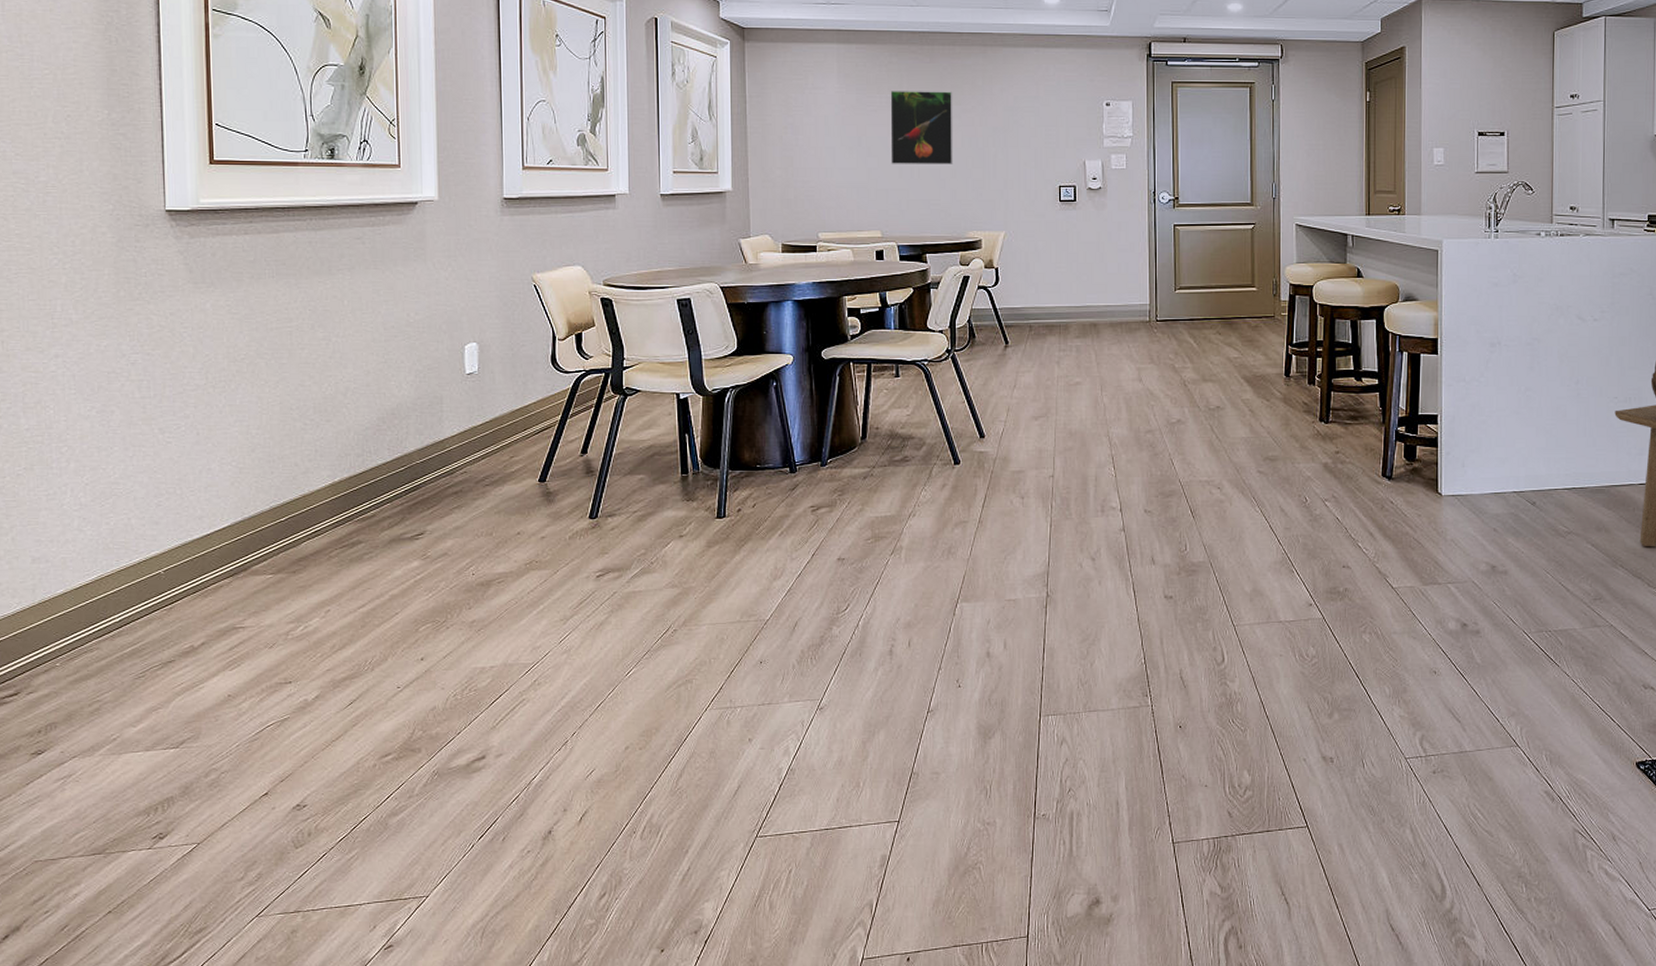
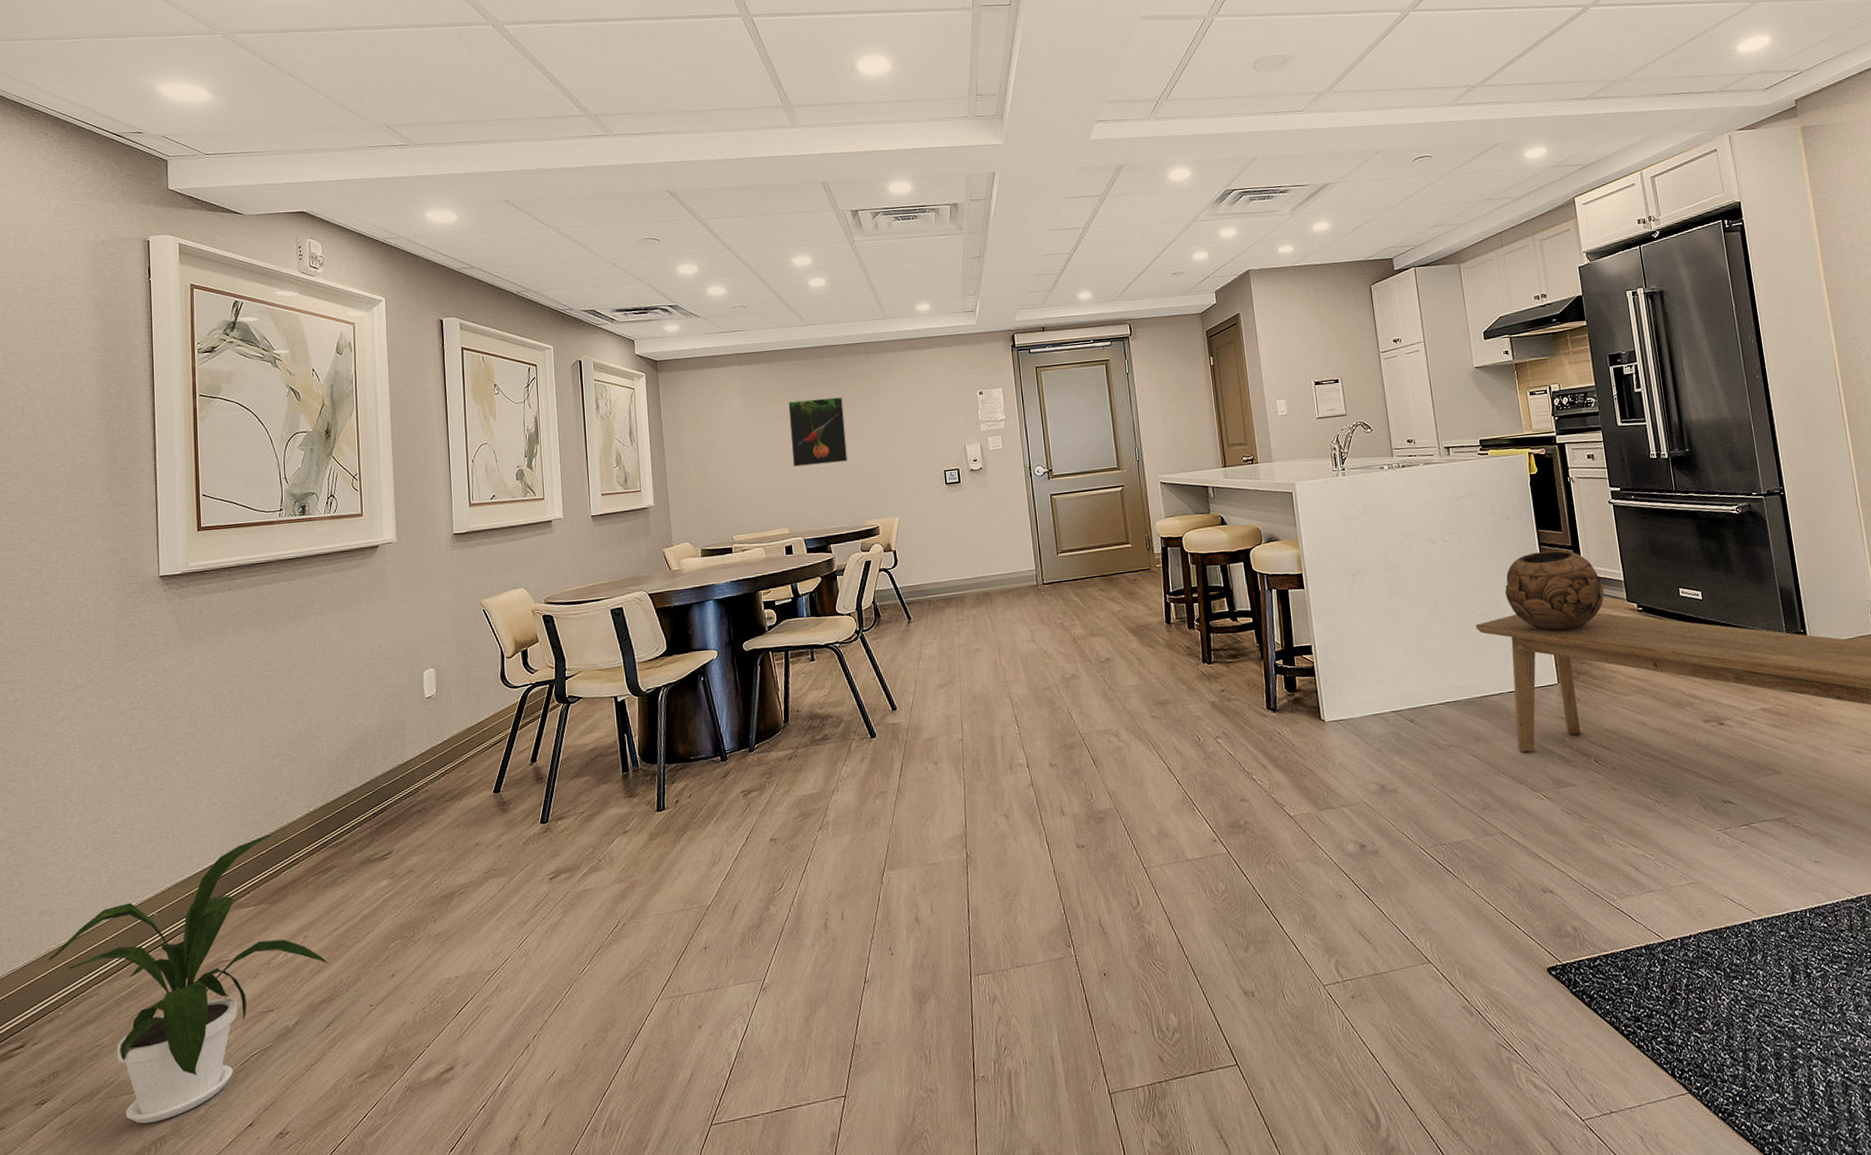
house plant: none [42,502,352,783] -> present [47,835,328,1124]

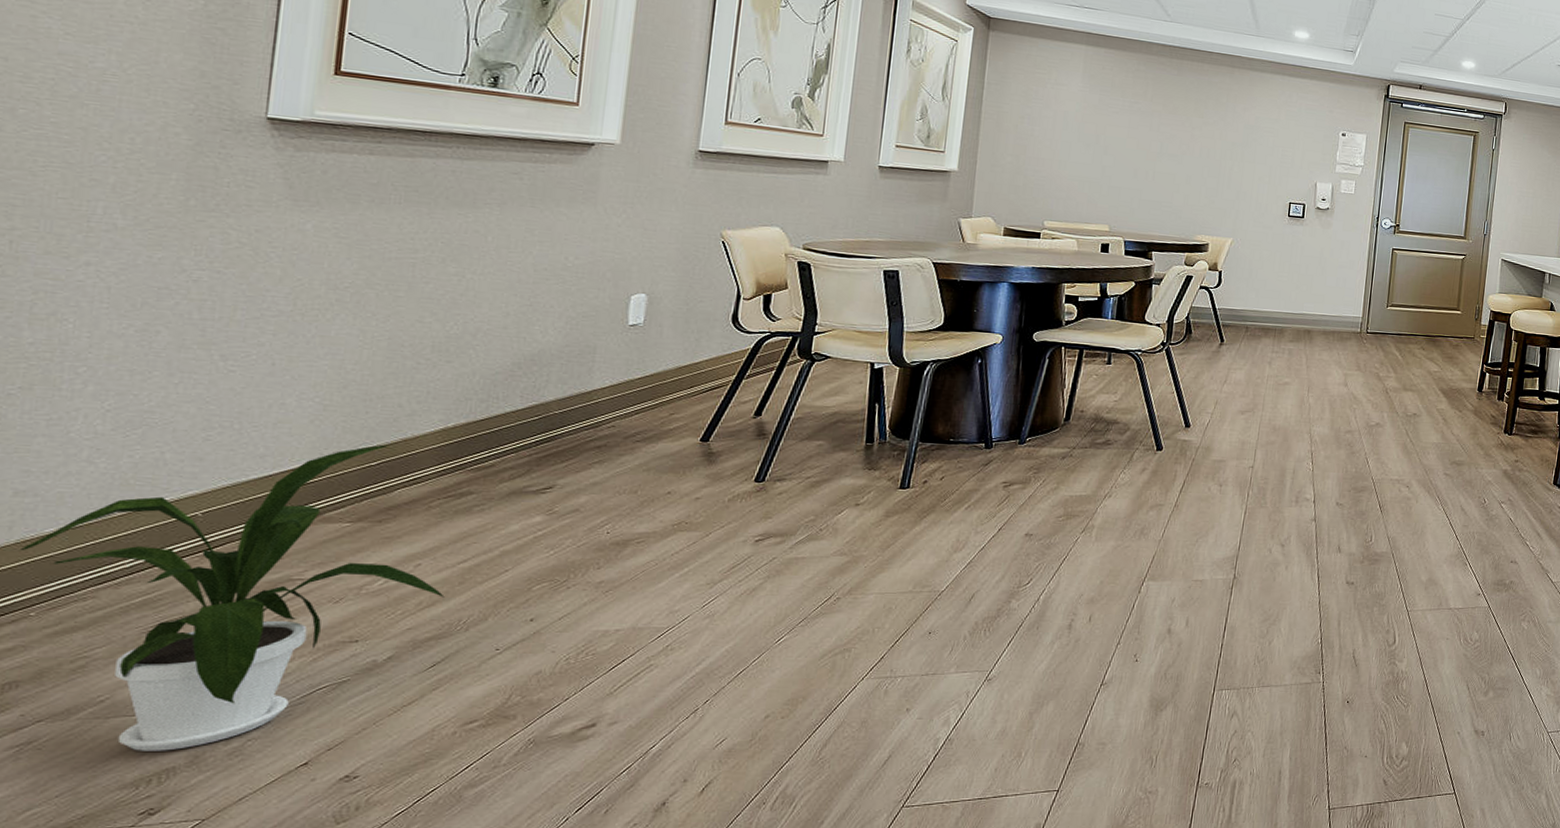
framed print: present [788,396,849,467] -> none [1127,96,1197,172]

